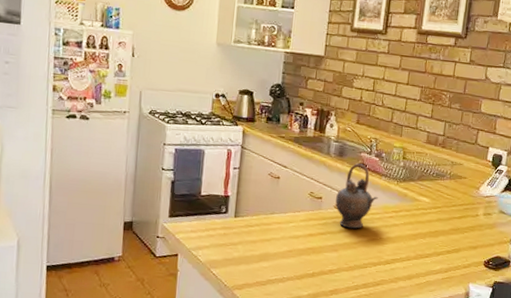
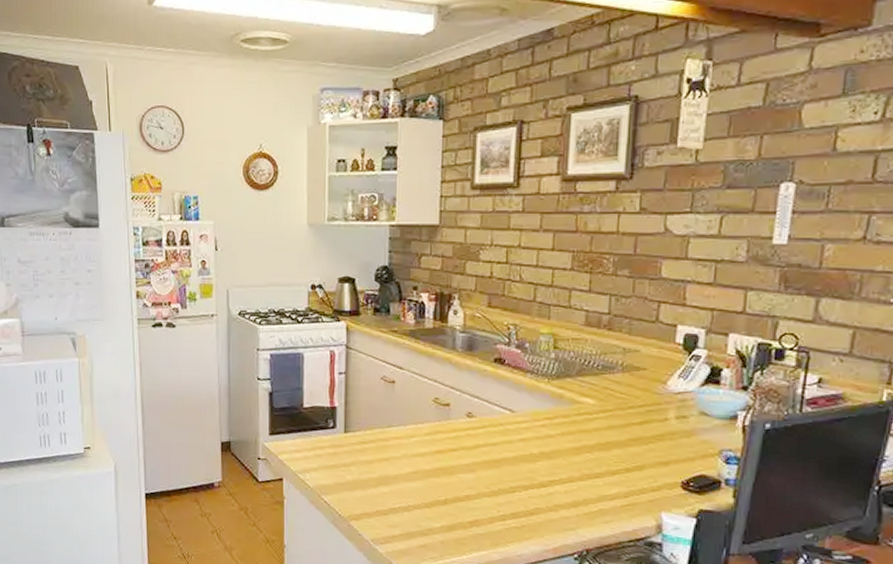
teapot: present [335,163,378,229] -> none [468,358,524,443]

